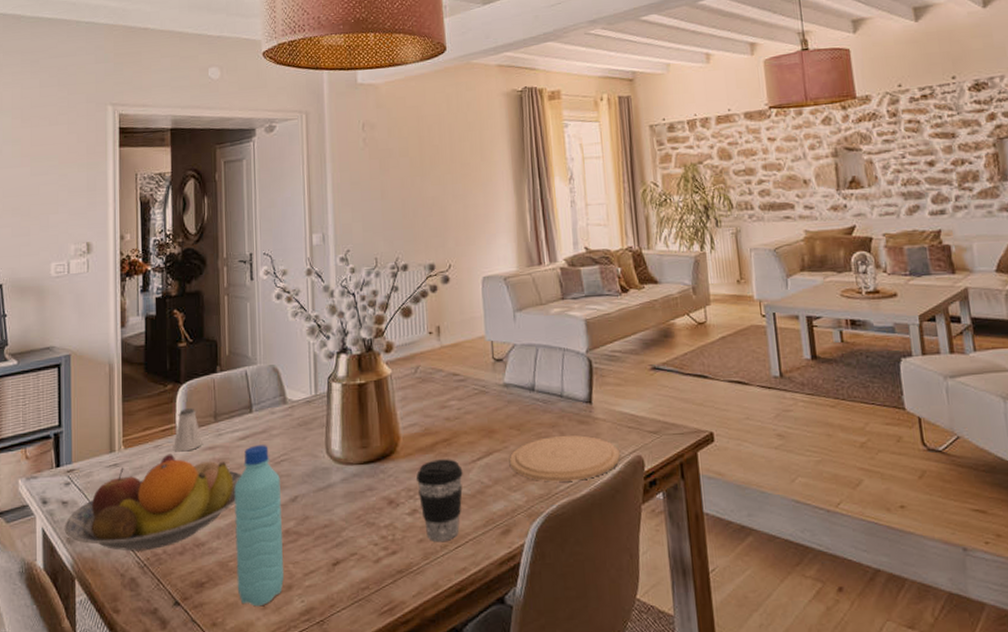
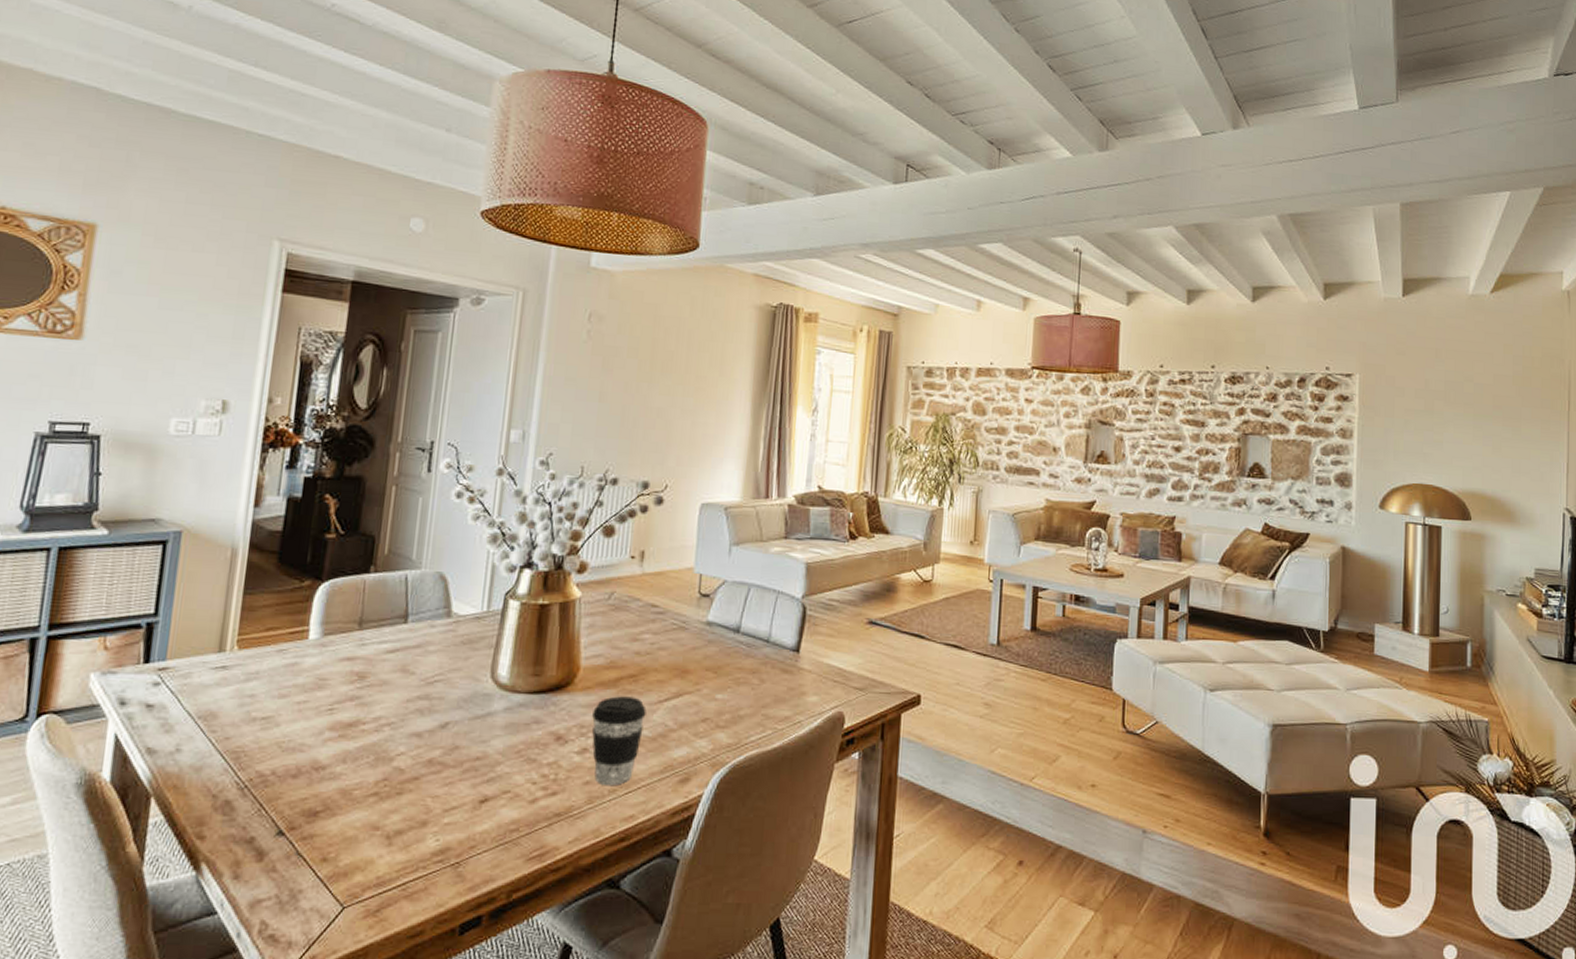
fruit bowl: present [64,454,241,552] -> none [144,661,384,770]
saltshaker: present [174,408,203,452] -> none [302,610,340,660]
water bottle: present [234,445,284,607] -> none [359,661,431,843]
plate: present [509,435,620,482] -> none [699,683,821,733]

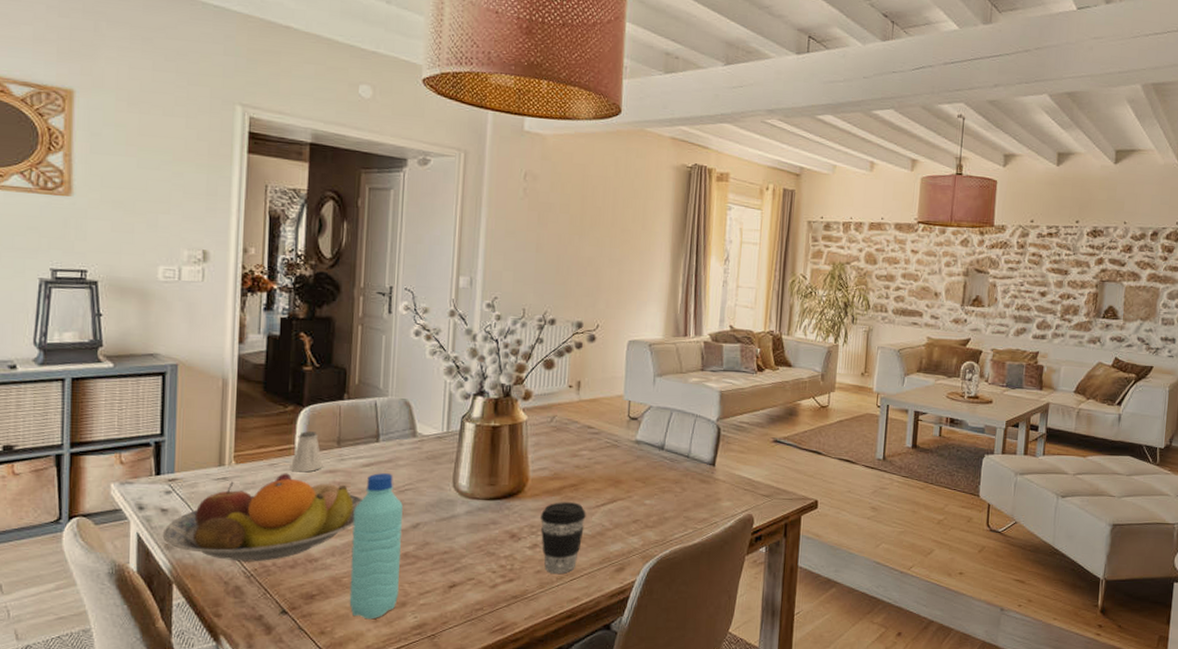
fruit bowl: none [144,661,384,770] -> present [162,473,362,562]
saltshaker: none [302,610,340,660] -> present [291,431,323,473]
water bottle: none [359,661,431,843] -> present [349,473,403,620]

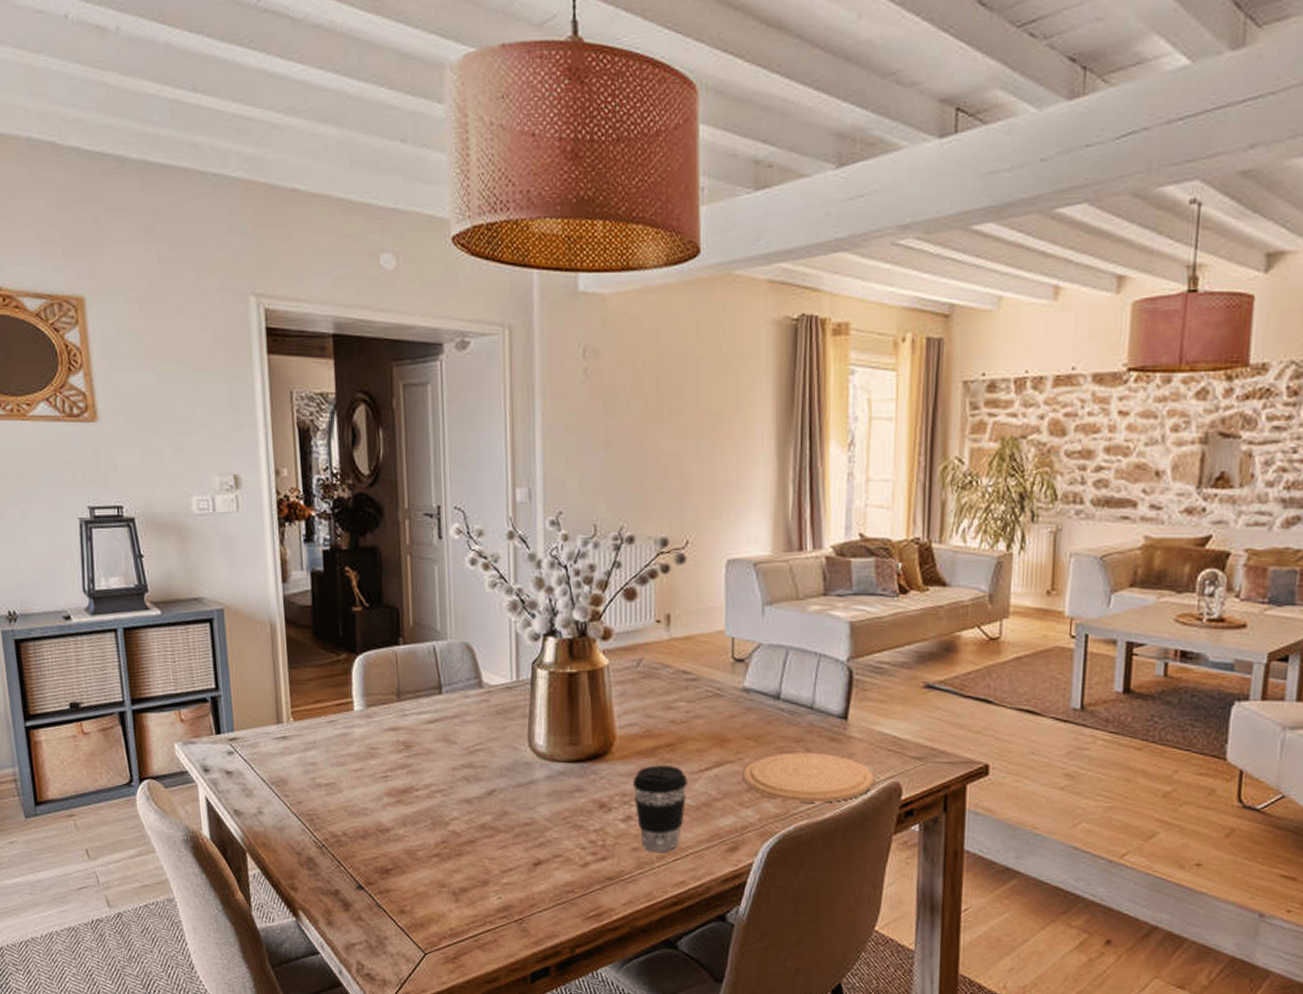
fruit bowl: present [162,473,362,562] -> none [230,731,430,831]
saltshaker: present [291,431,323,473] -> none [351,683,384,730]
water bottle: present [349,473,403,620] -> none [422,731,479,899]
plate: none [631,491,733,531] -> present [742,752,874,803]

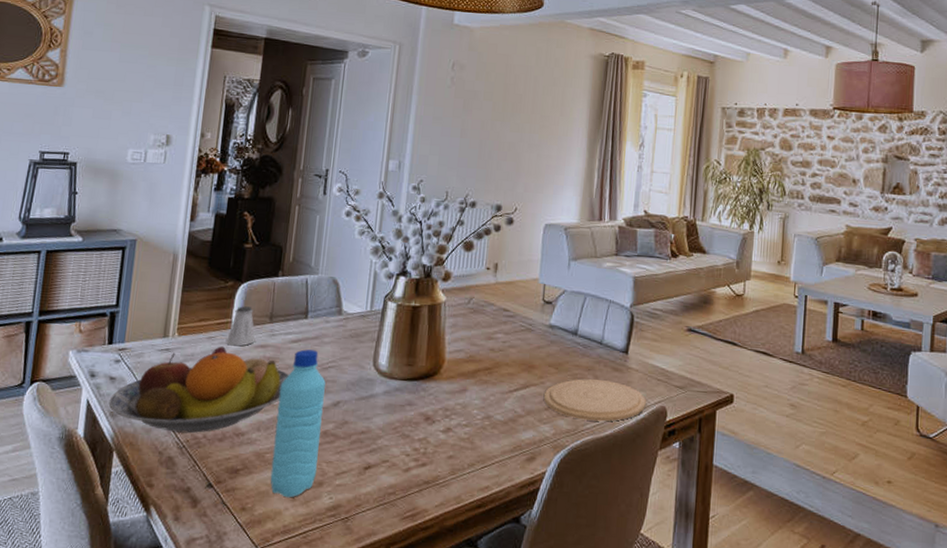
fruit bowl: none [230,731,430,831] -> present [108,346,289,434]
saltshaker: none [351,683,384,730] -> present [226,306,256,346]
water bottle: none [422,731,479,899] -> present [270,349,326,498]
coffee cup: present [633,765,687,853] -> none [454,385,499,461]

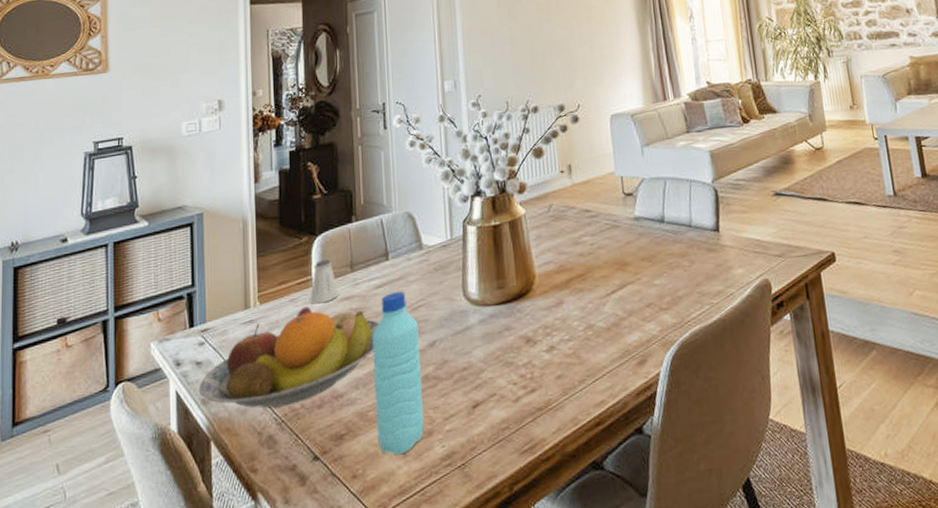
plate: present [543,379,646,422] -> none [642,263,748,310]

